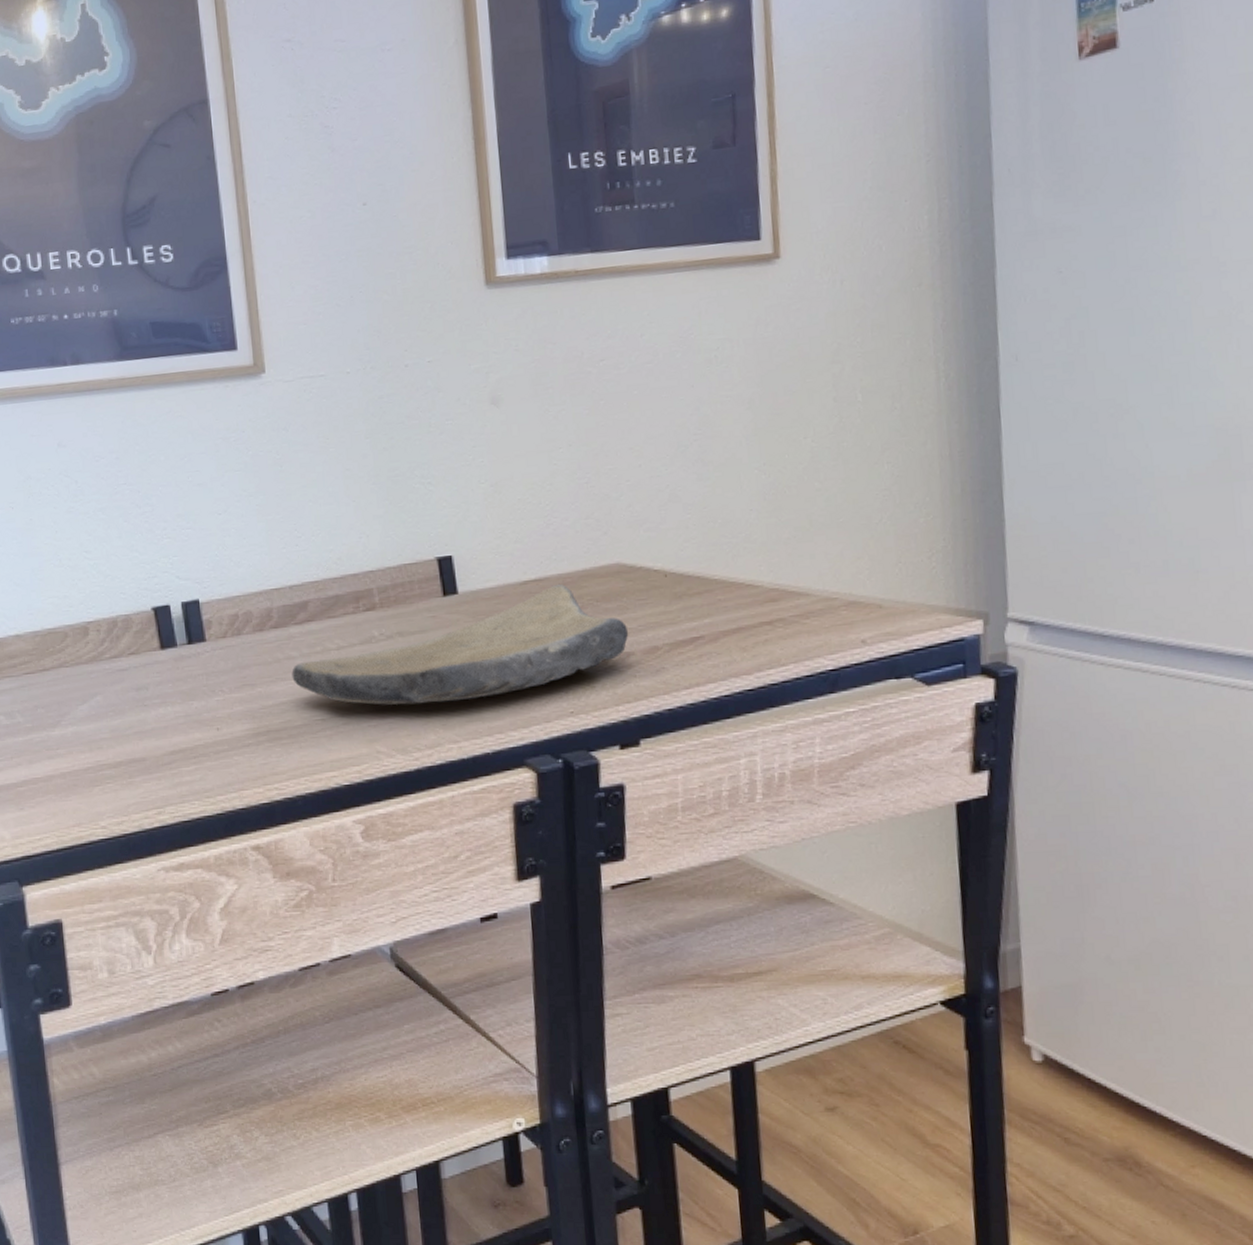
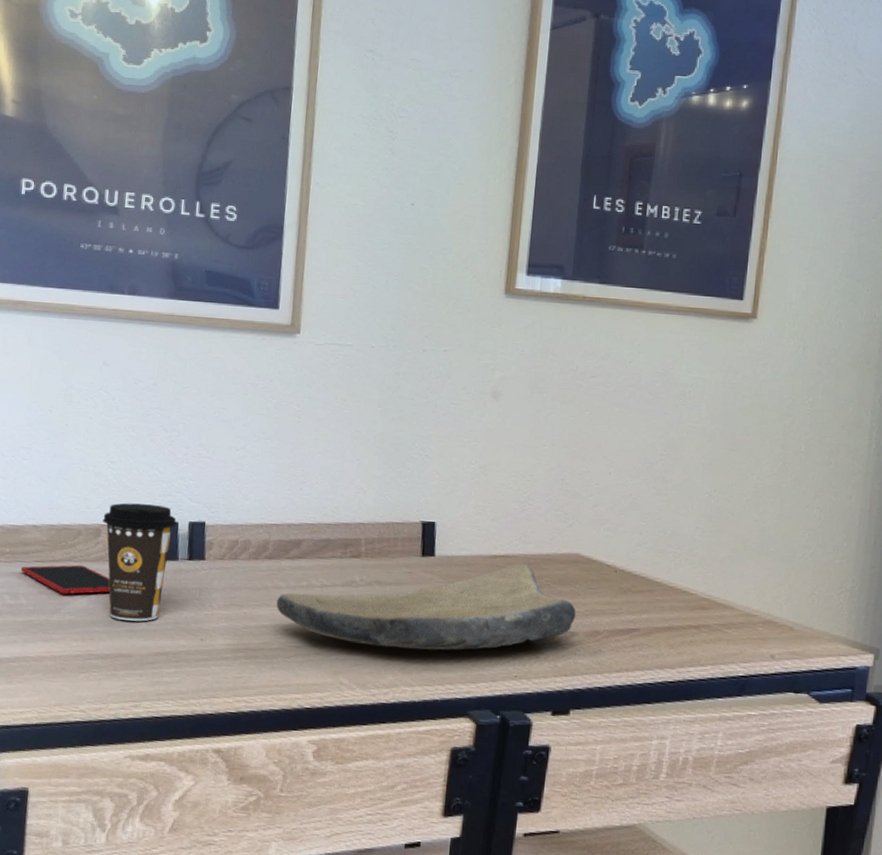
smartphone: none [11,669,110,705] -> present [21,565,110,595]
coffee cup: none [88,590,168,722] -> present [103,503,176,622]

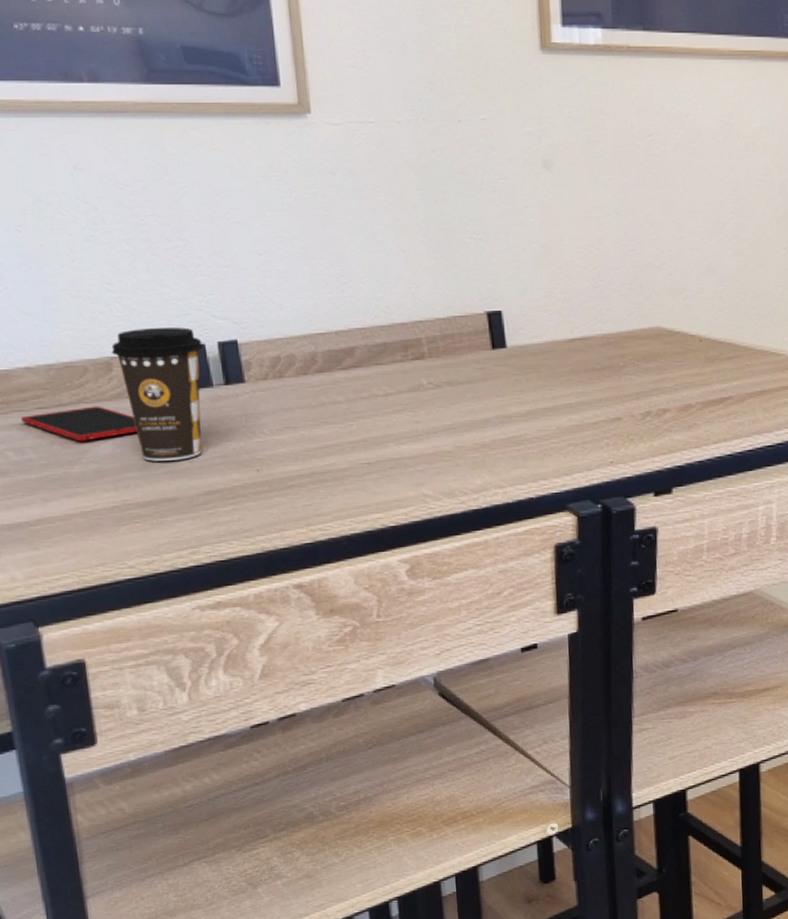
cutting board: present [276,563,576,651] -> none [337,344,666,451]

